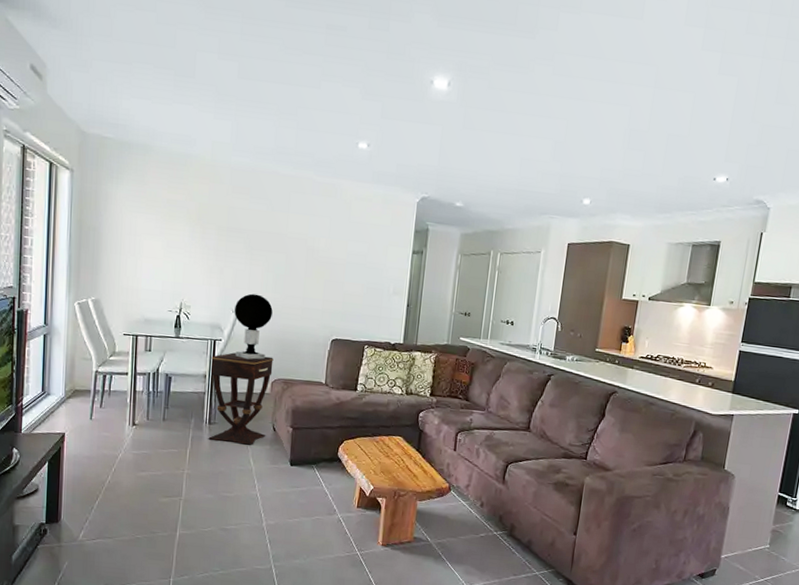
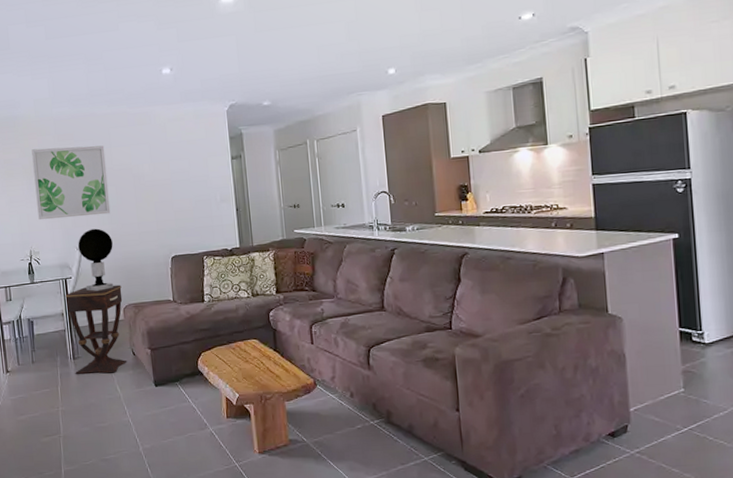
wall art: none [196,195,282,282] -> present [31,145,111,220]

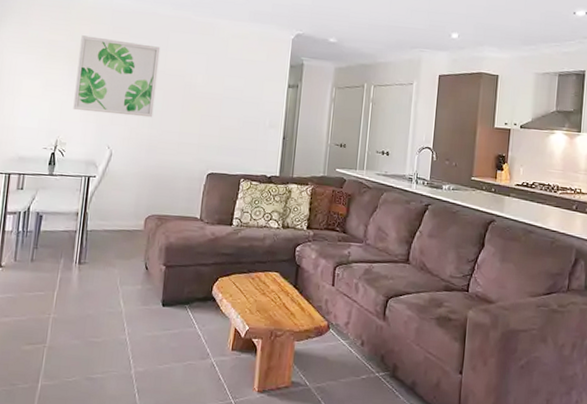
side table: present [65,284,128,374] -> none [77,189,148,285]
table lamp: present [78,228,113,291] -> none [109,129,149,196]

